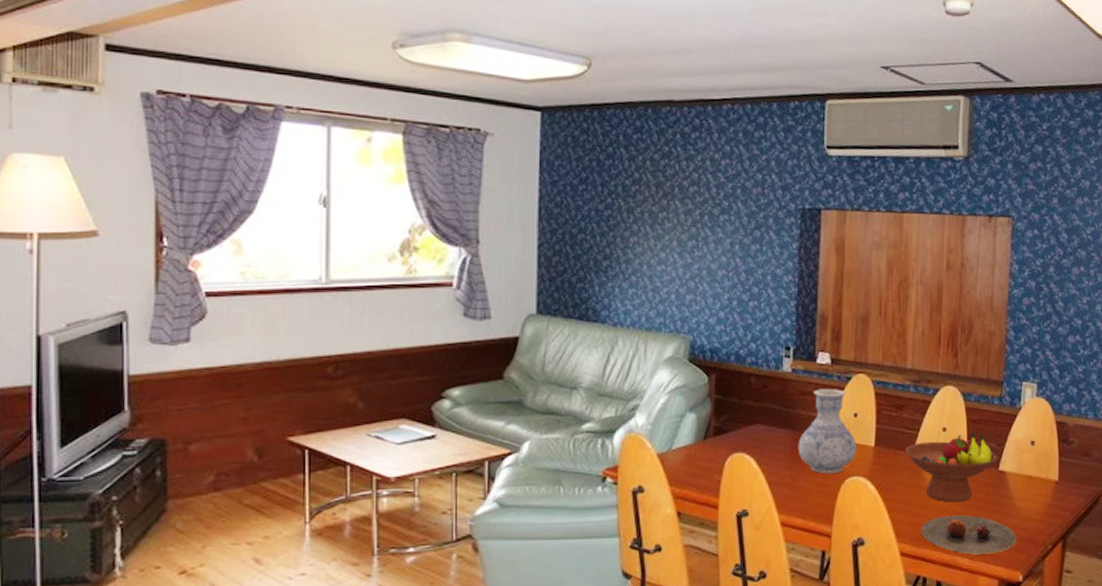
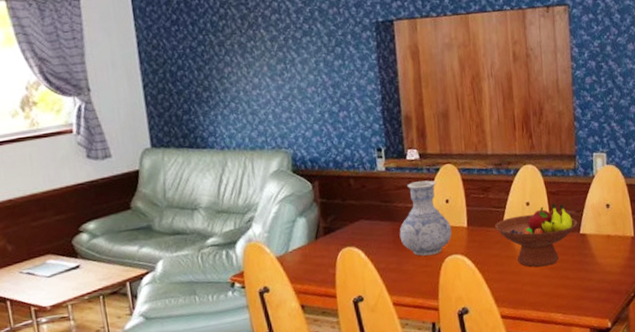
plate: present [921,515,1017,556] -> none [517,276,603,310]

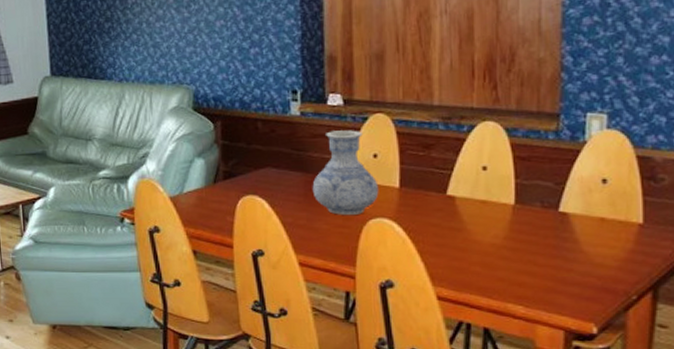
fruit bowl: present [495,203,578,267] -> none [437,171,556,246]

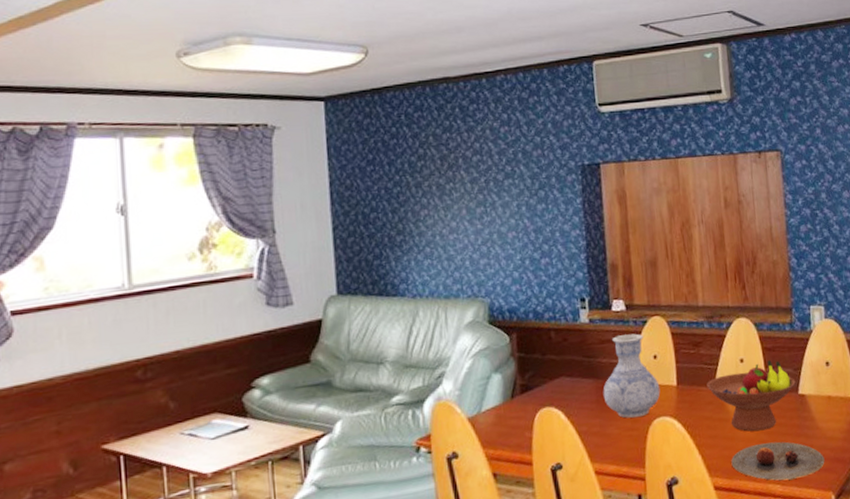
fruit bowl: none [437,171,556,246] -> present [707,360,796,432]
plate: none [461,260,588,304] -> present [731,441,825,481]

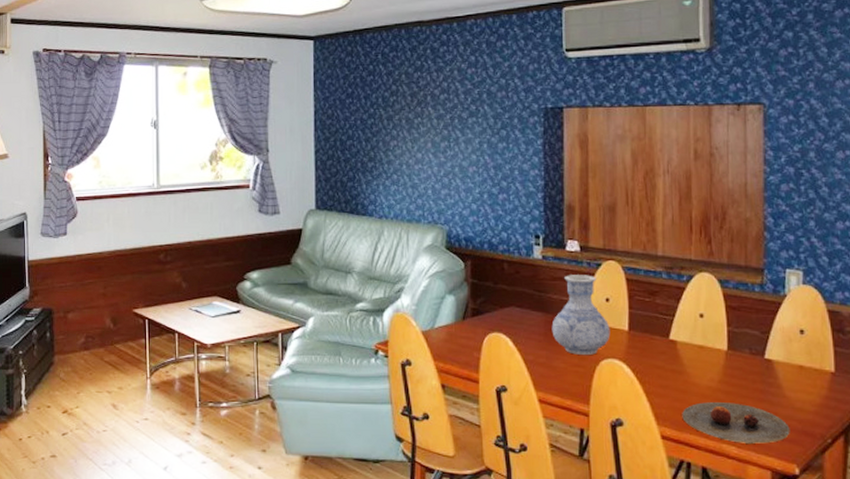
fruit bowl: present [707,360,796,432] -> none [661,319,762,389]

